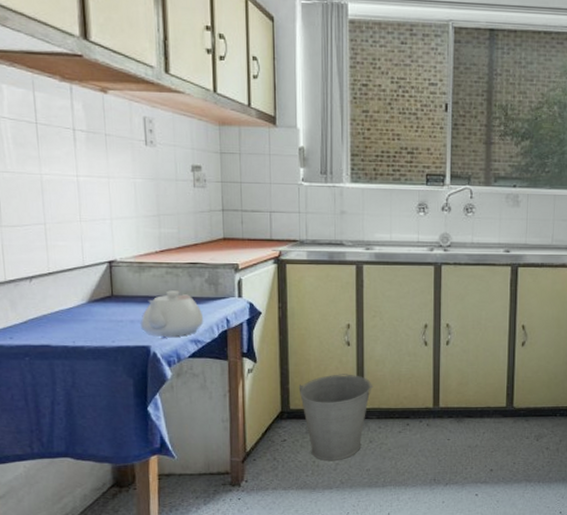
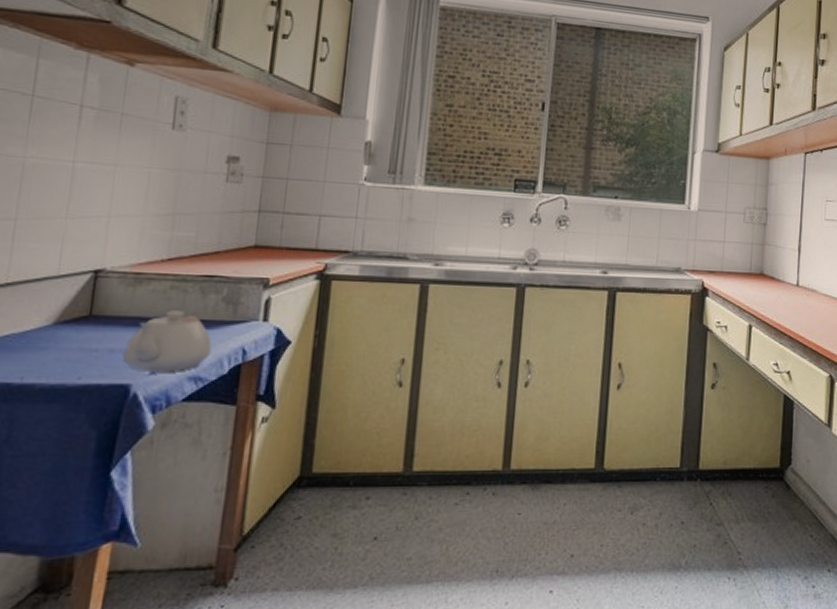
bucket: present [298,374,374,461] -> none [327,424,428,547]

